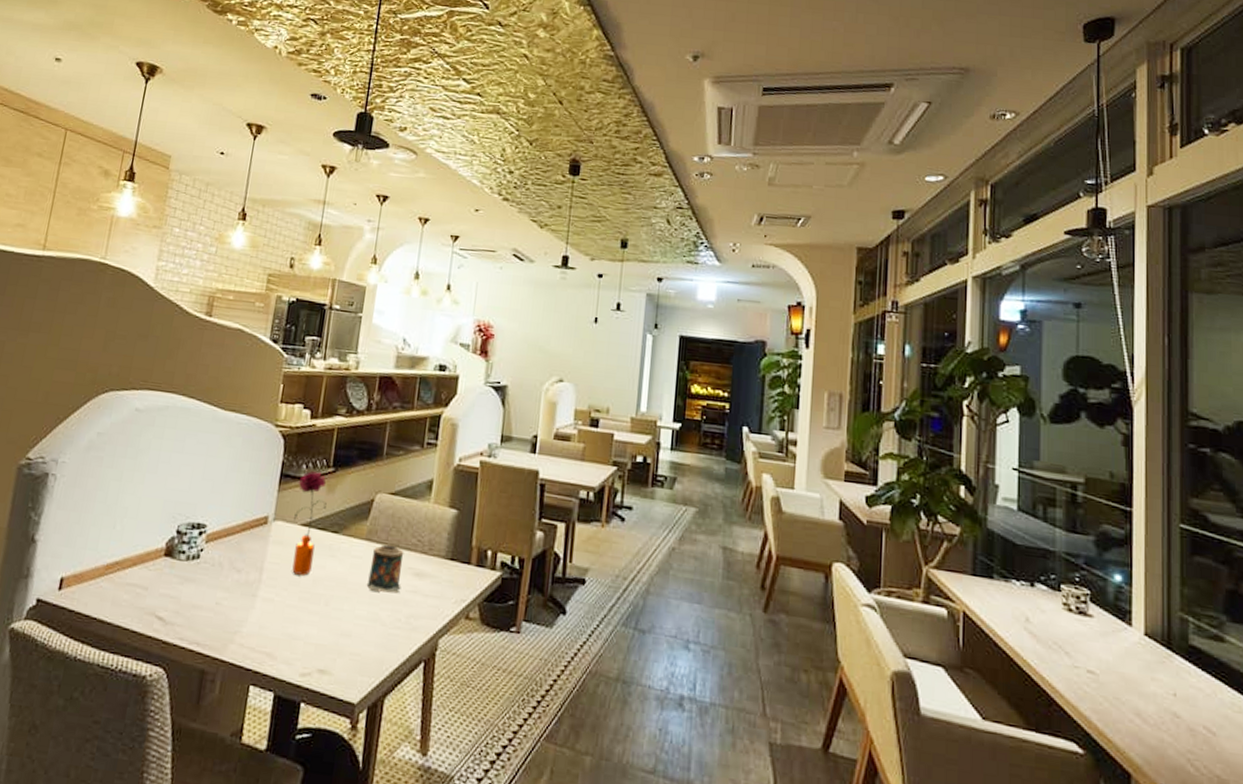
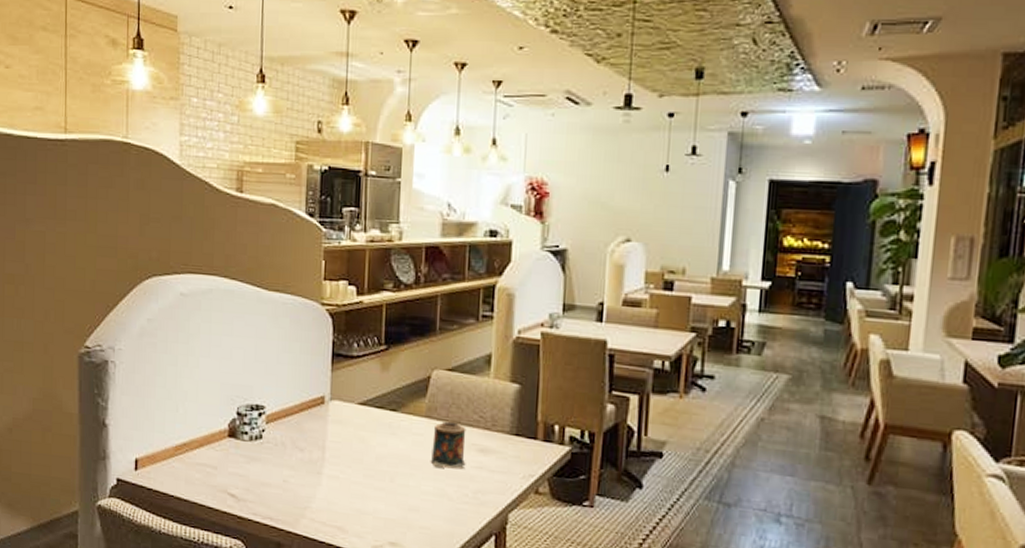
flower: present [292,471,327,576] -> none [350,349,382,453]

